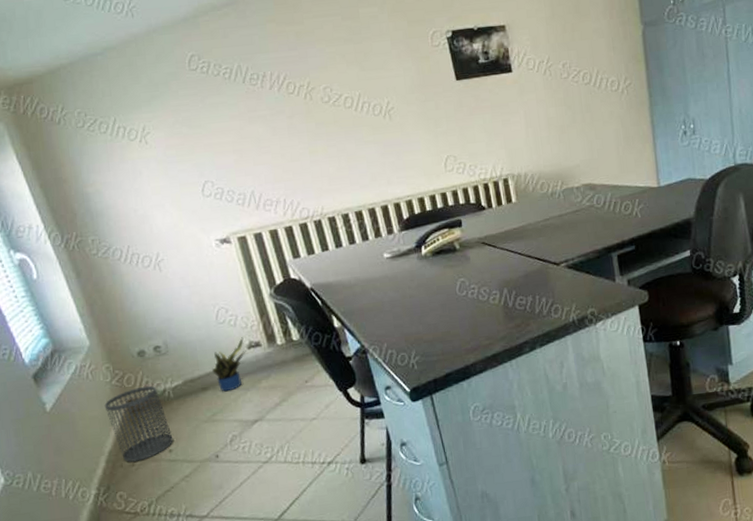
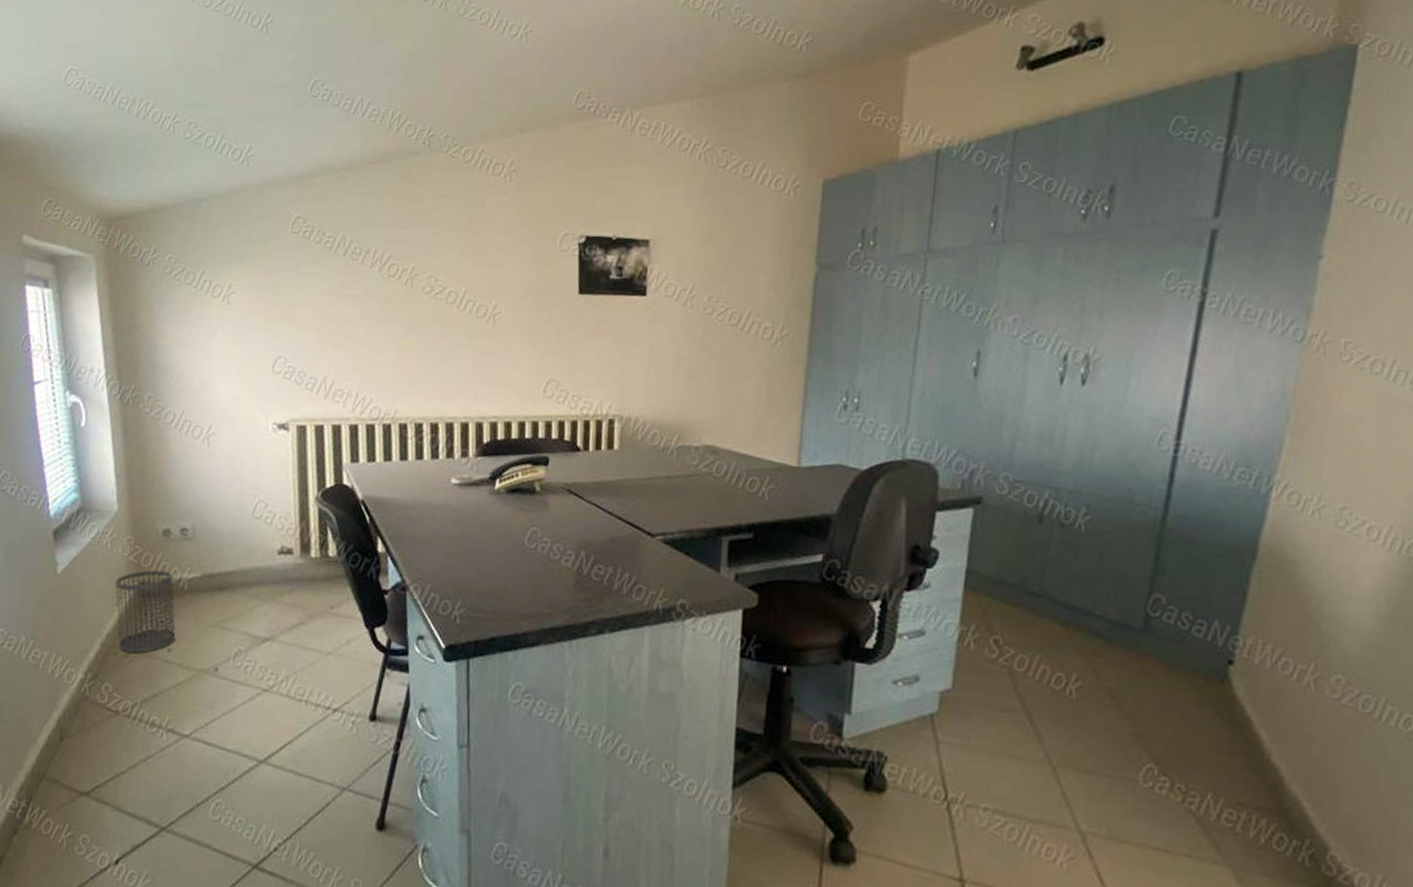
potted plant: present [211,337,246,392] -> none [233,539,277,598]

